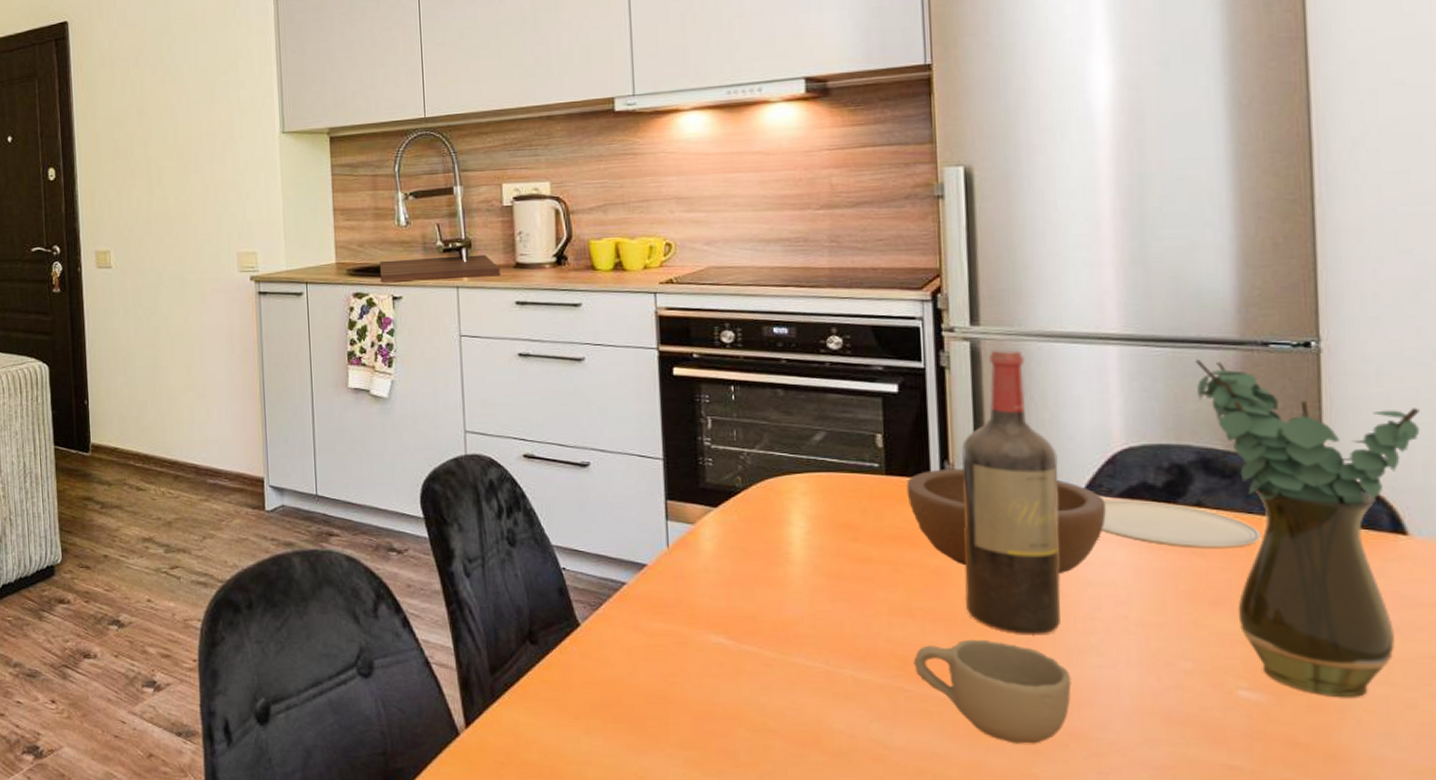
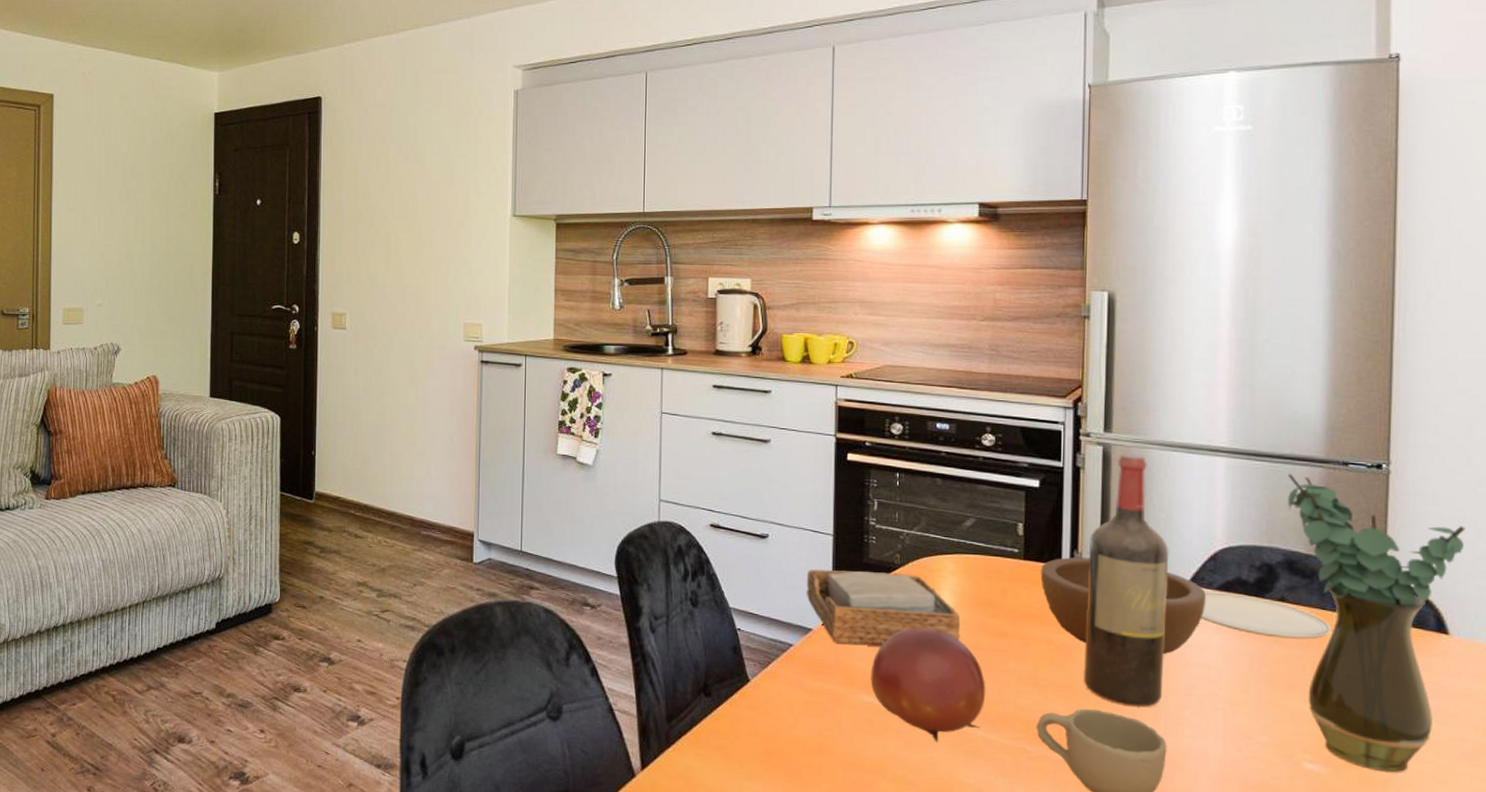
cutting board: present [379,254,500,284] -> none [593,340,701,361]
napkin holder: none [636,497,818,579] -> present [806,568,961,646]
fruit: none [717,556,852,684] -> present [870,626,986,742]

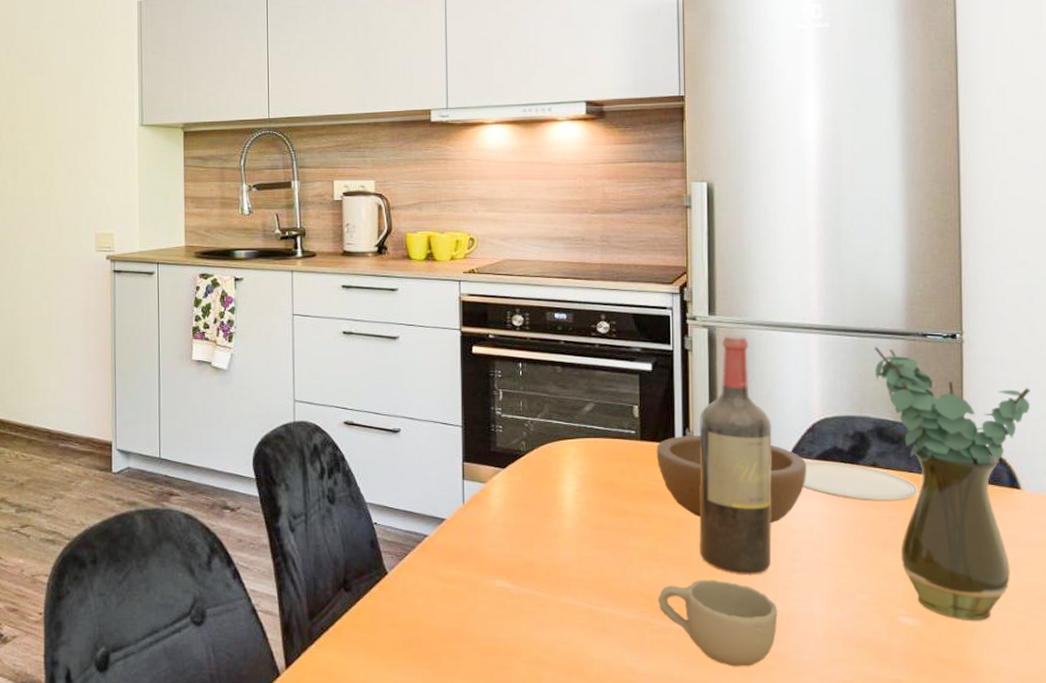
napkin holder: present [806,568,961,646] -> none [438,459,585,531]
fruit: present [870,626,986,742] -> none [502,510,611,621]

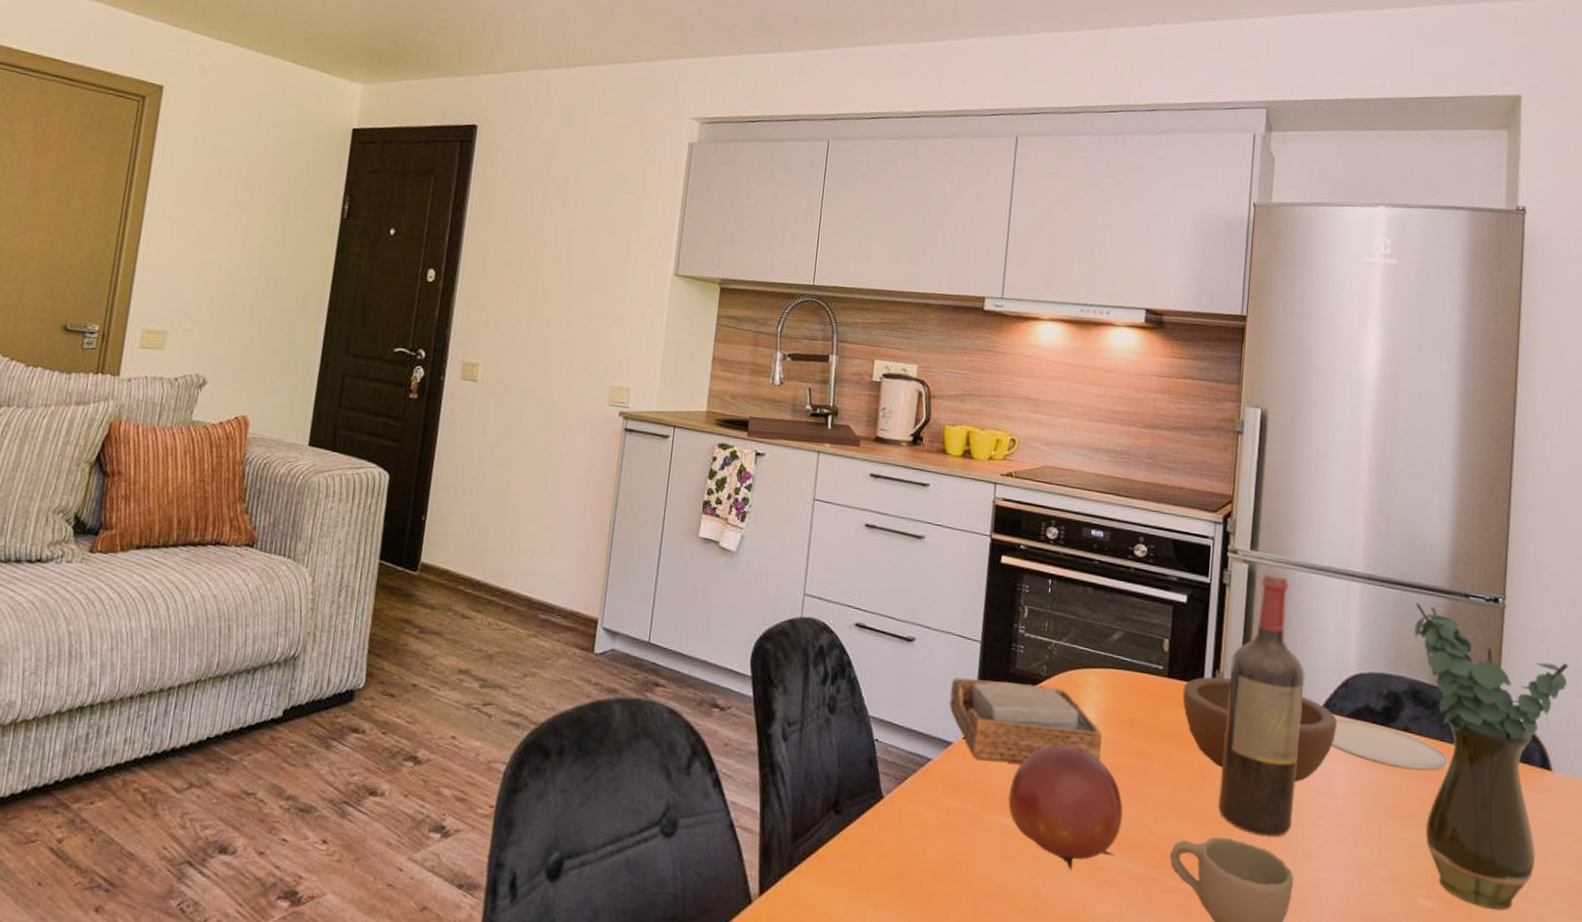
cutting board: none [224,243,329,266] -> present [747,415,861,447]
napkin holder: none [438,459,585,531] -> present [949,677,1102,763]
fruit: none [502,510,611,621] -> present [1008,744,1123,870]

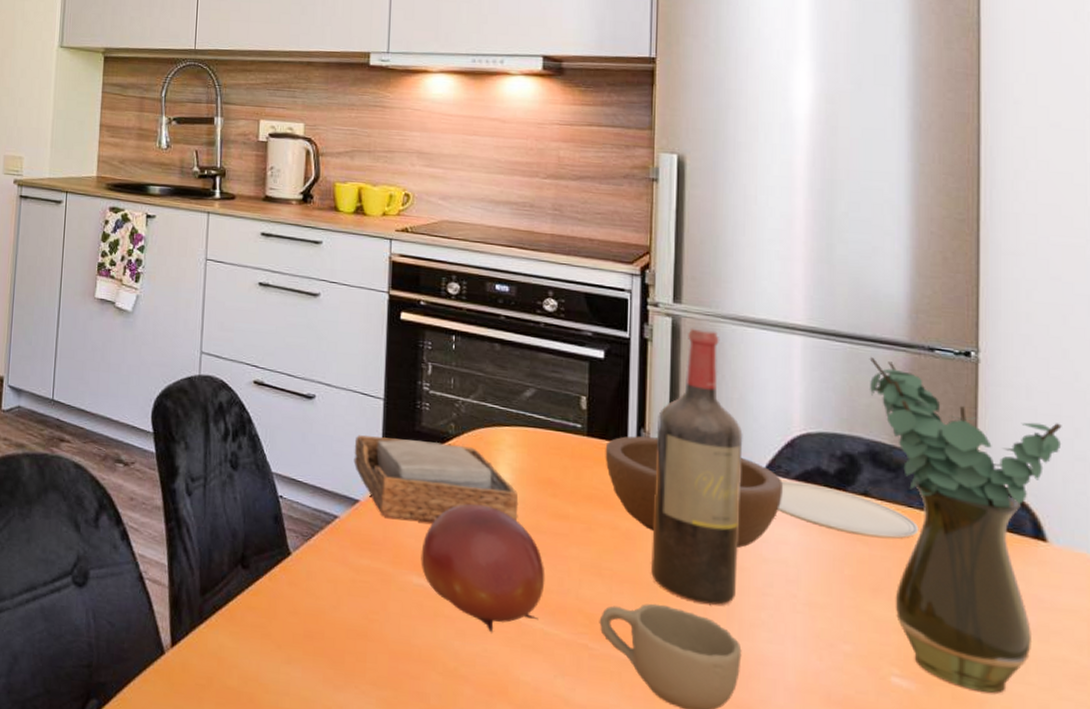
cutting board: present [747,415,861,447] -> none [137,179,250,207]

